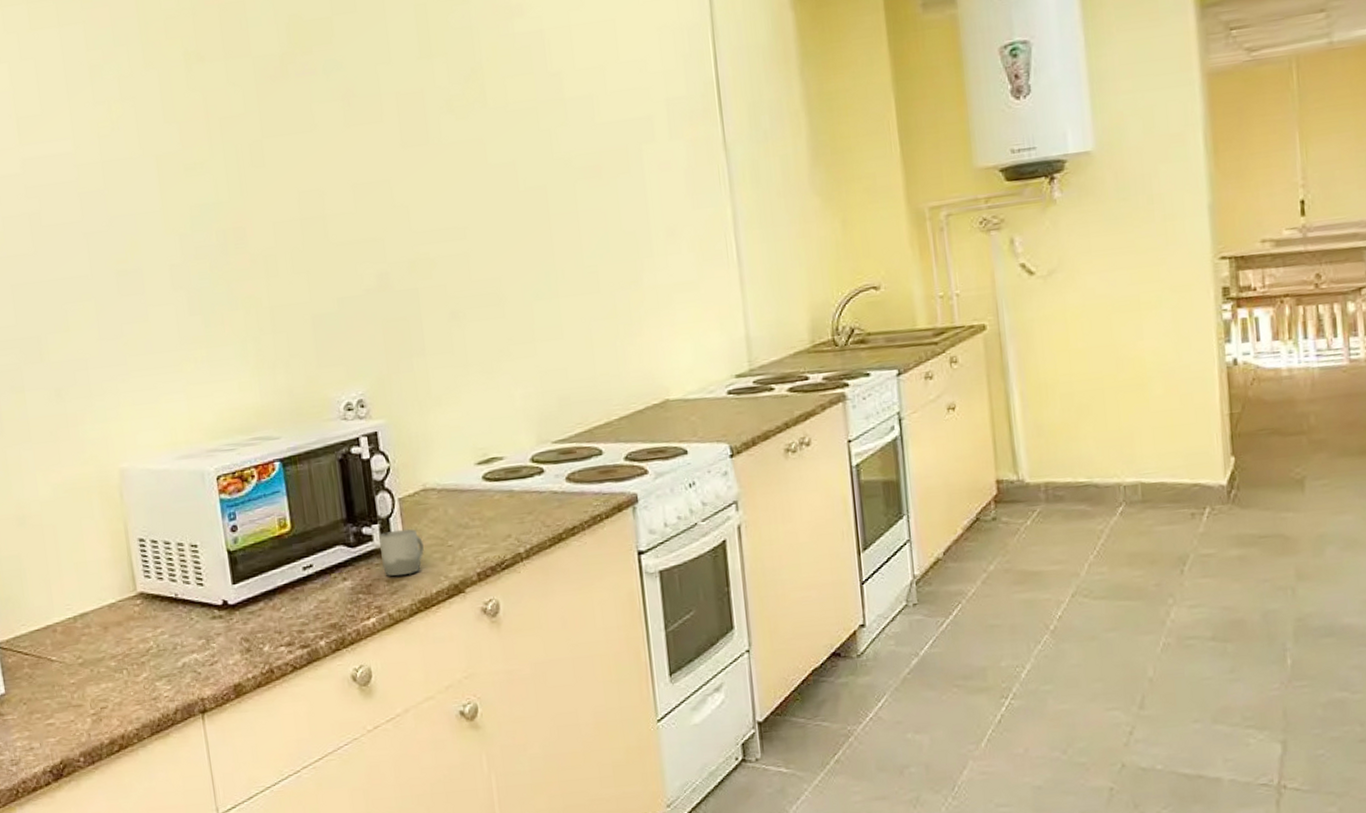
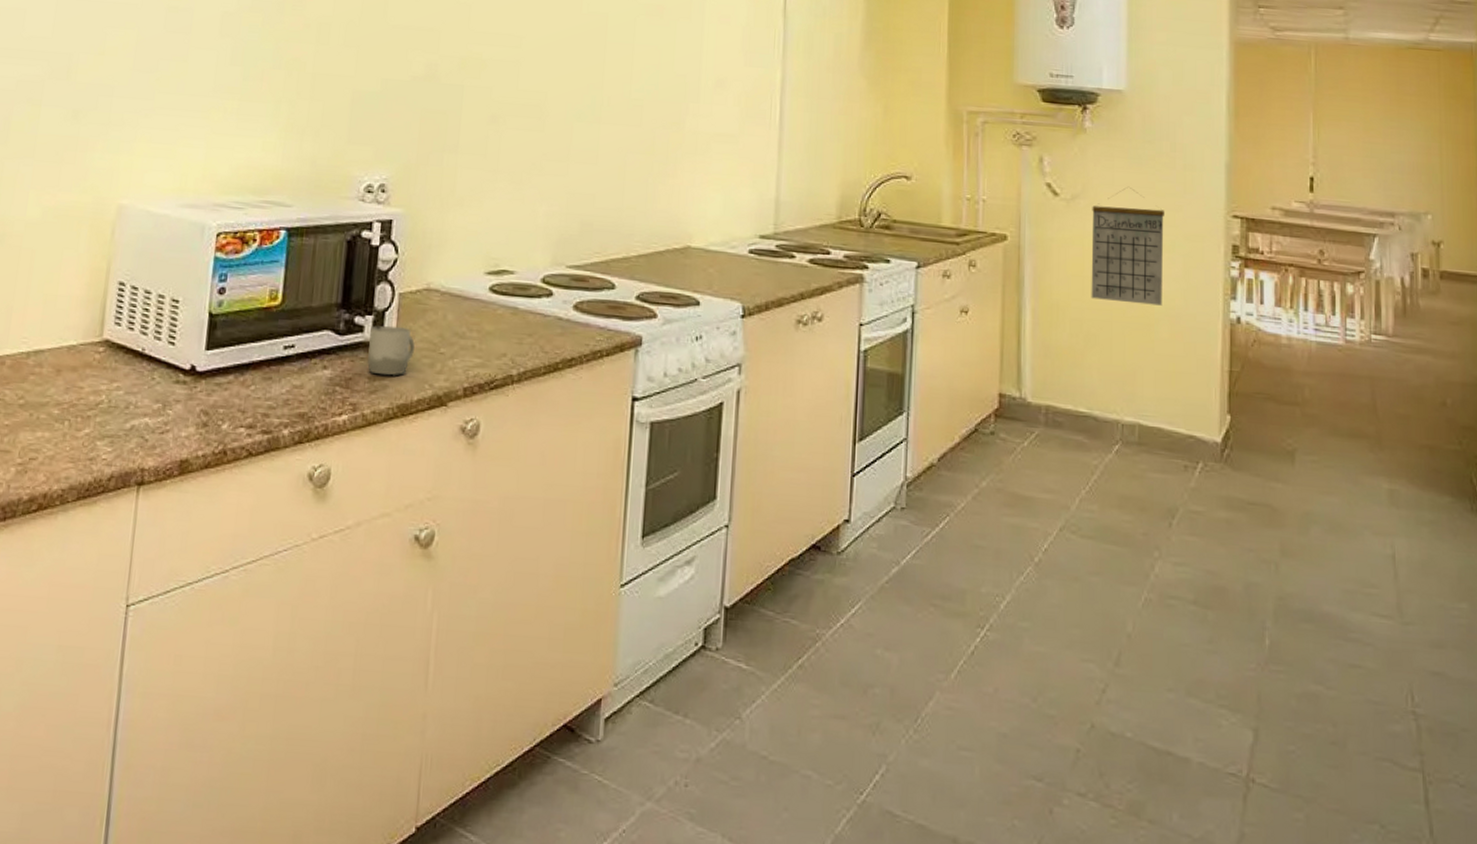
calendar: none [1070,251,1154,371] -> present [1091,188,1164,306]

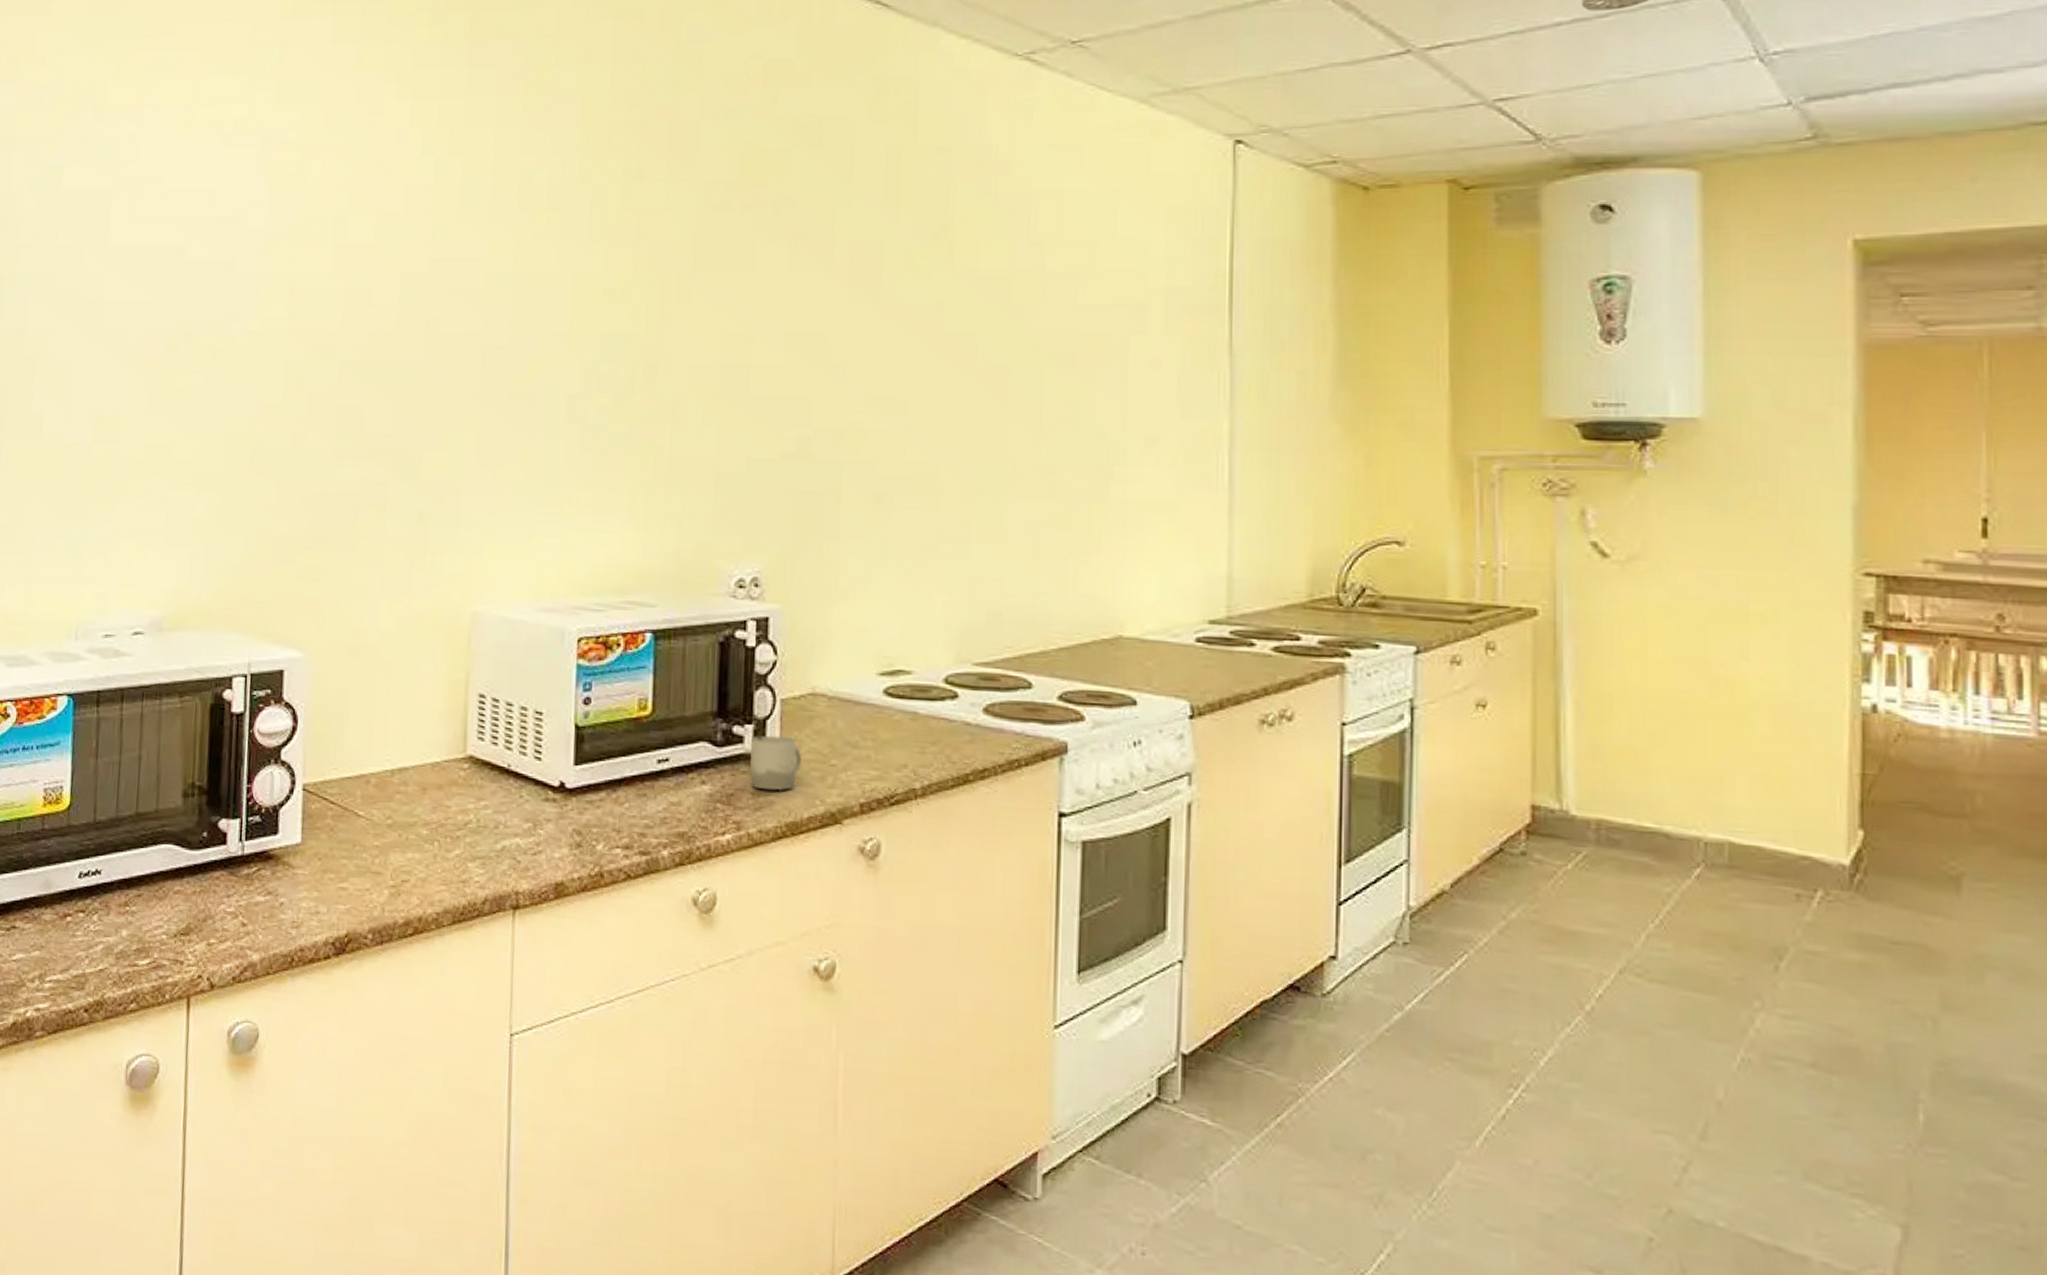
calendar: present [1091,188,1164,306] -> none [1657,543,1762,692]

